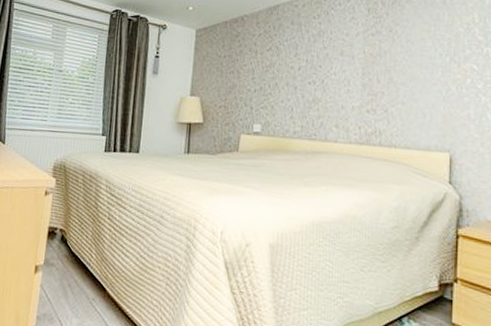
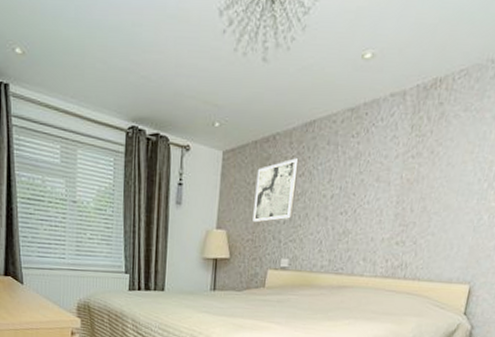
wall art: none [225,35,267,91] -> present [253,158,300,223]

